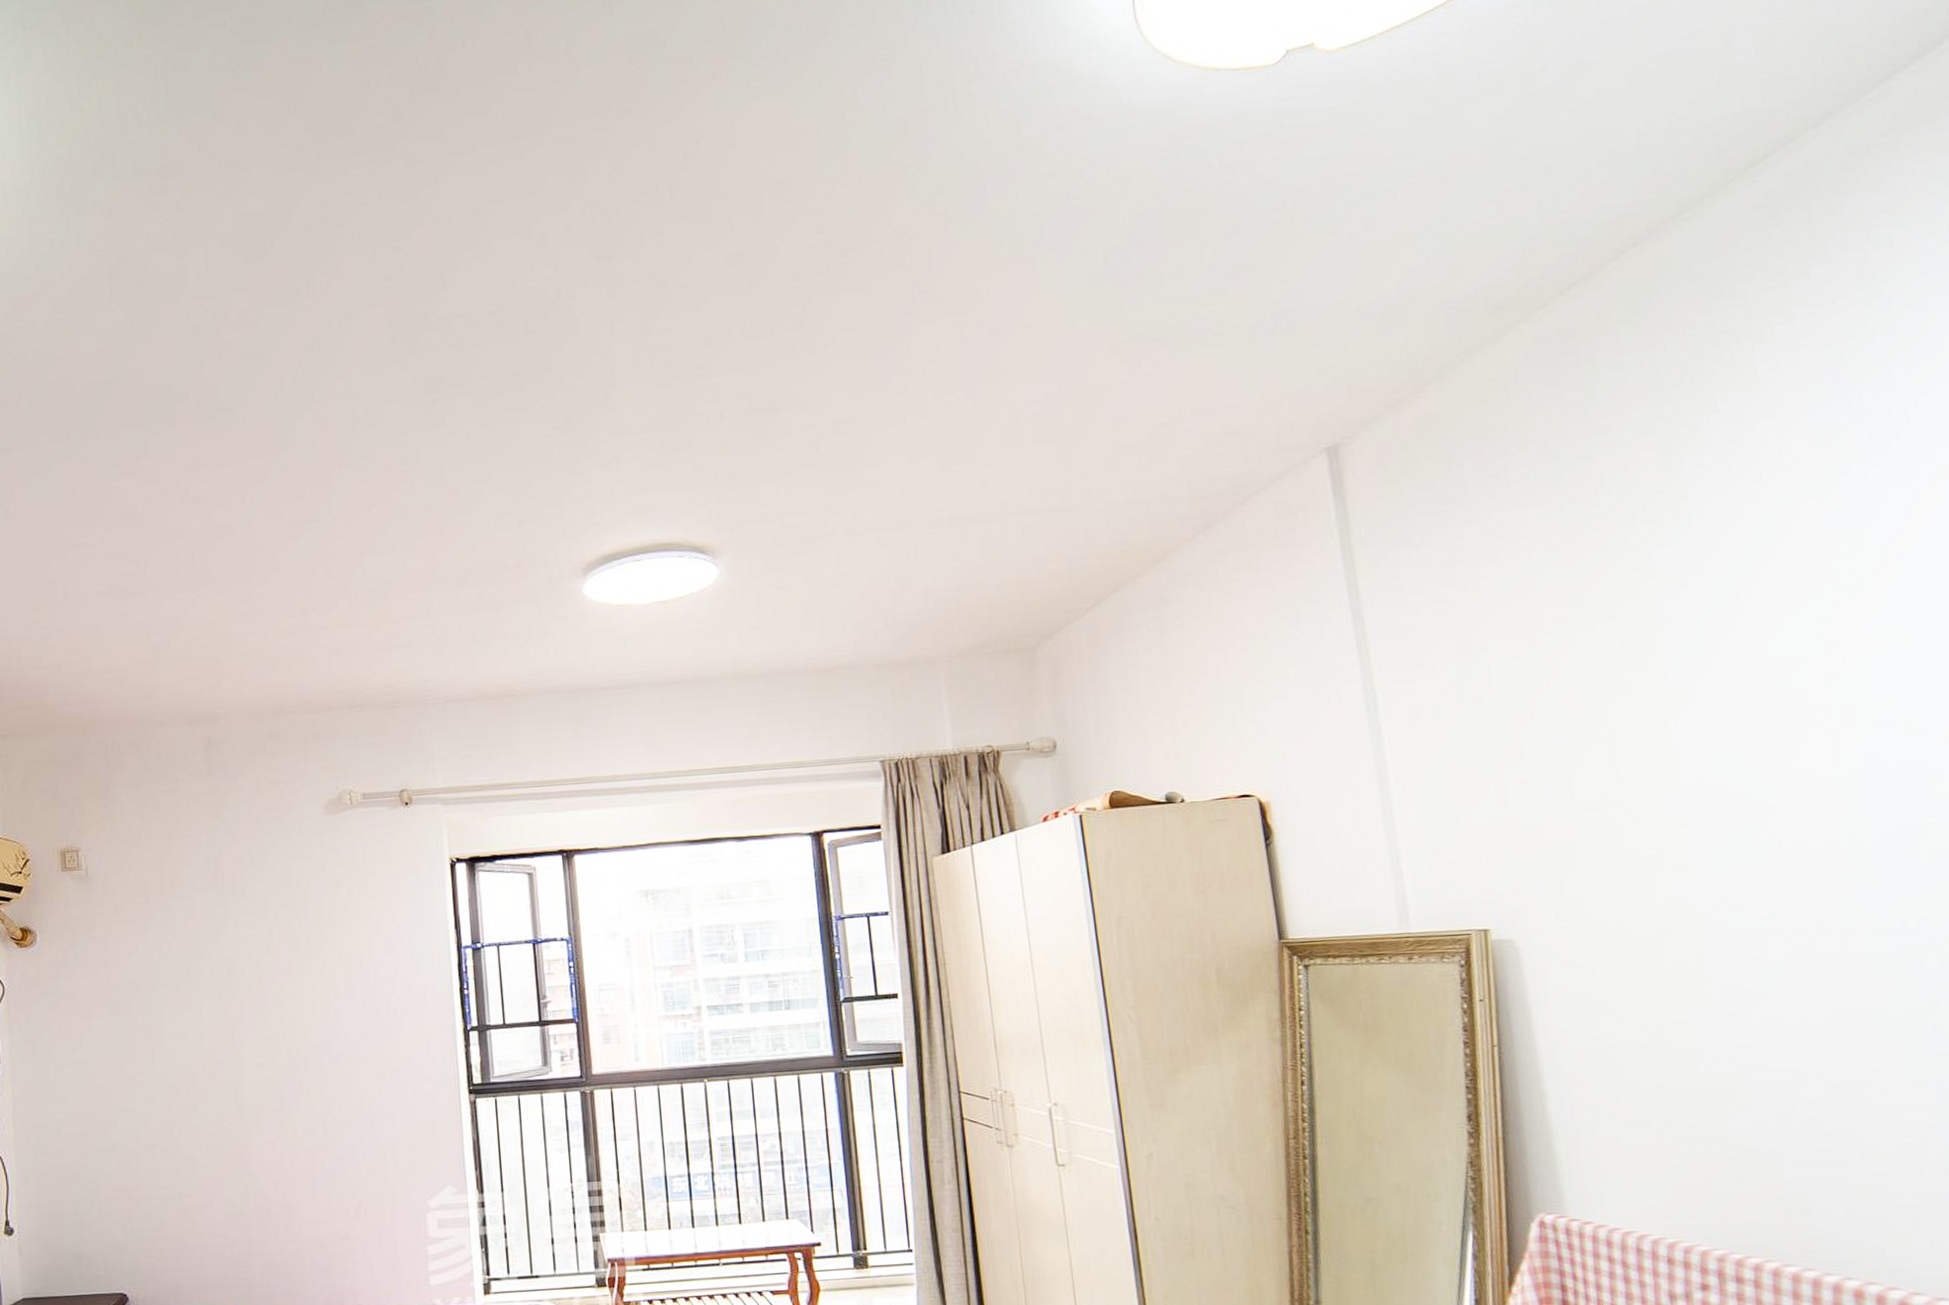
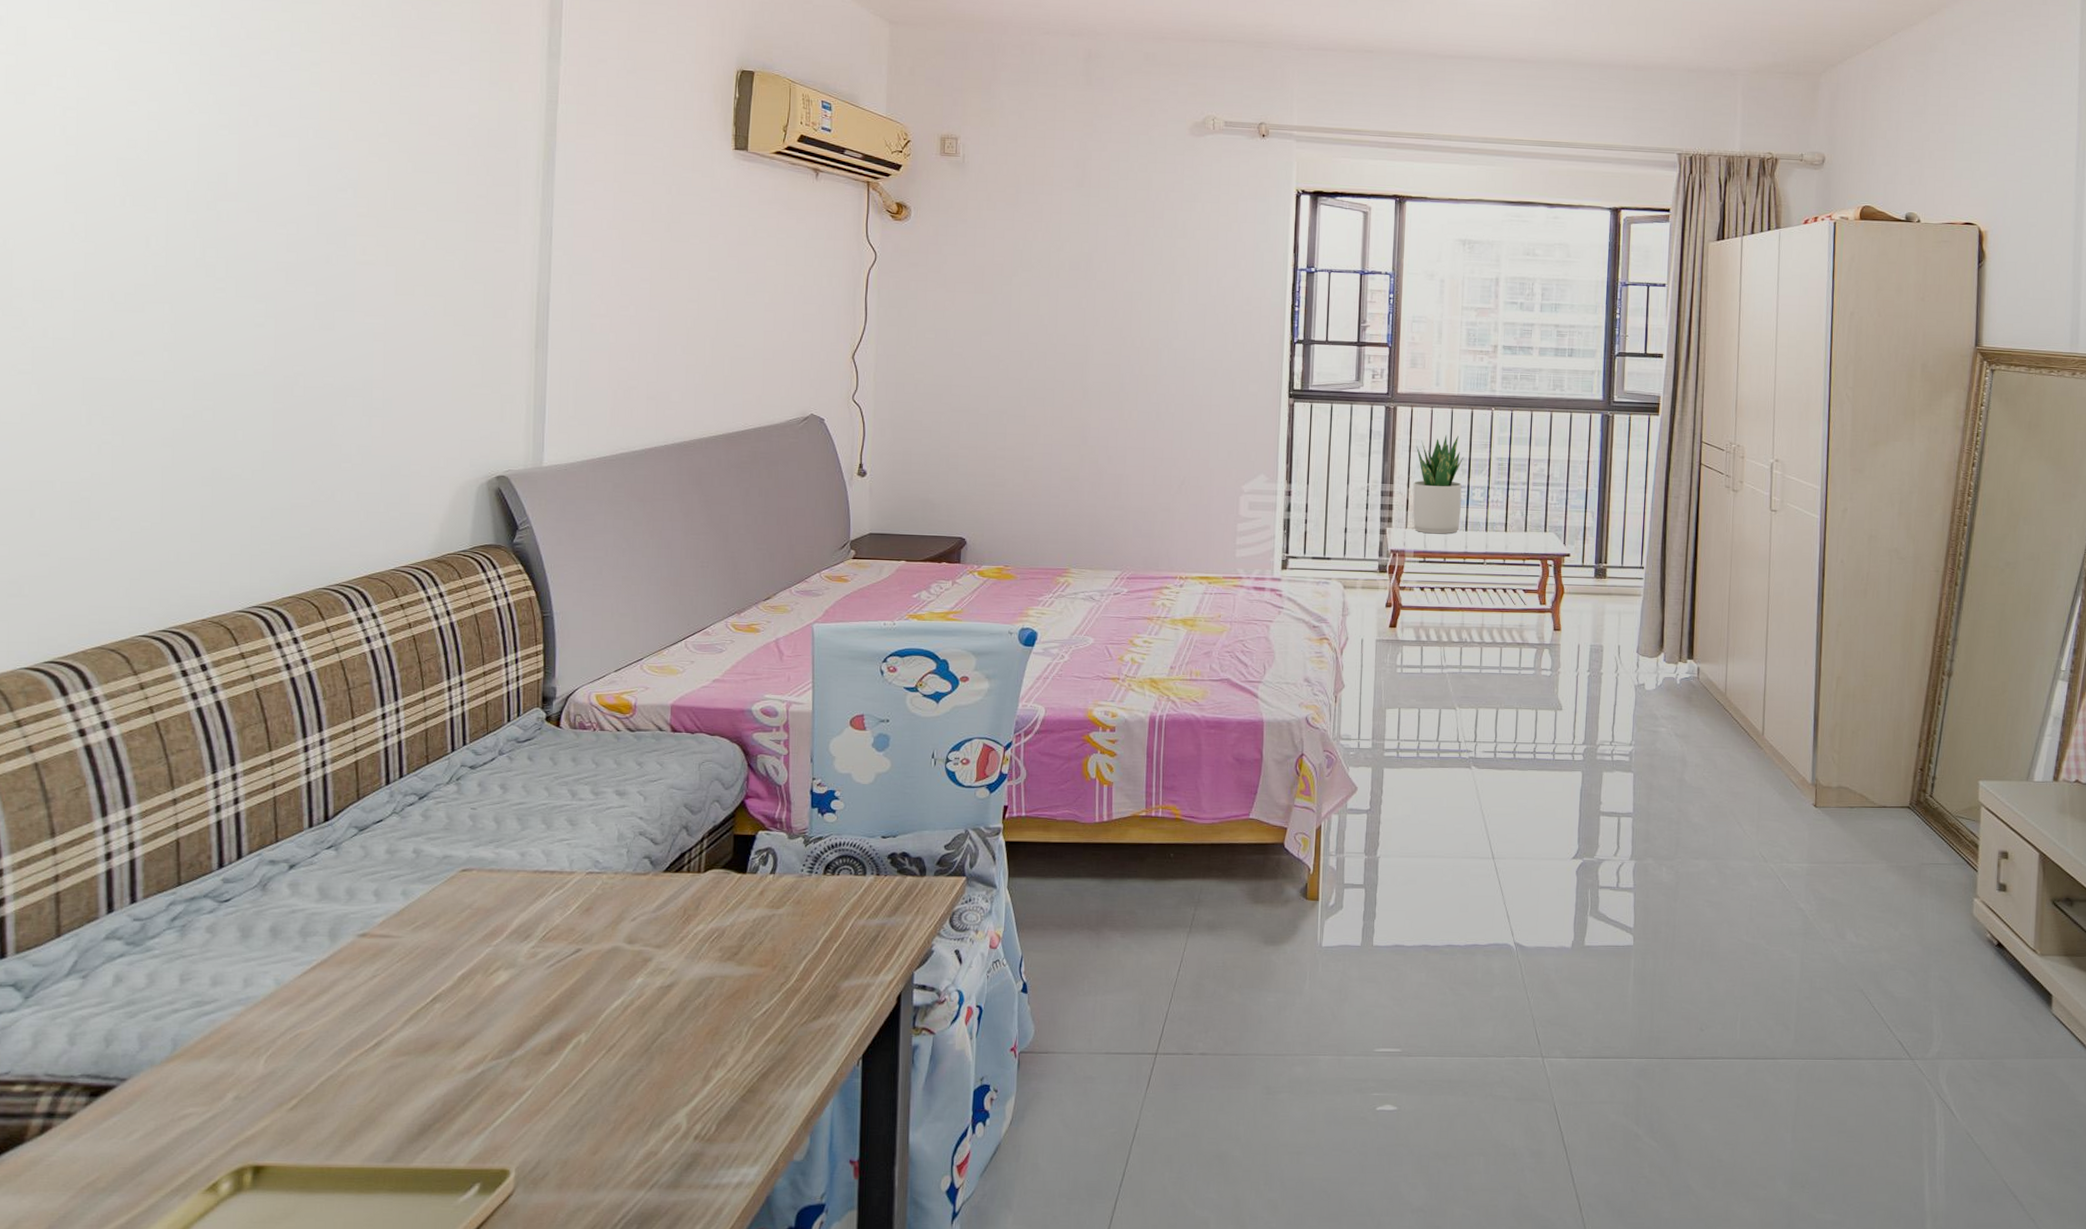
planter: none [622,1116,685,1236] -> present [1412,435,1464,534]

